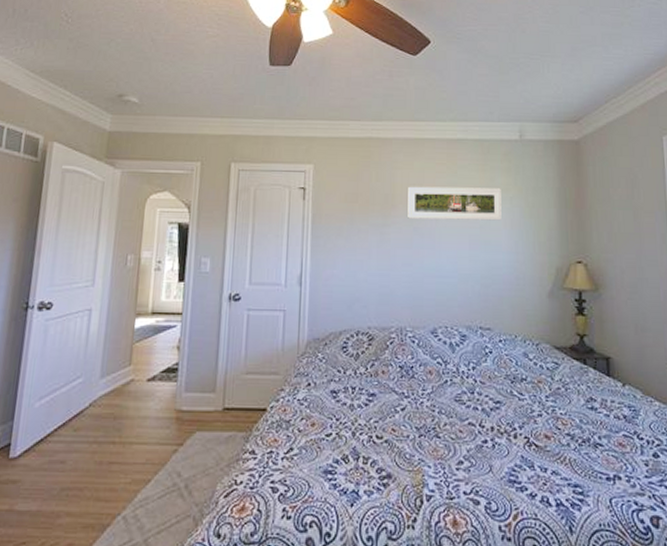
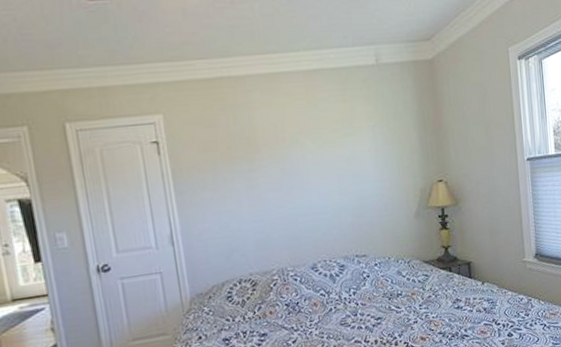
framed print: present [408,186,502,221] -> none [269,118,366,161]

